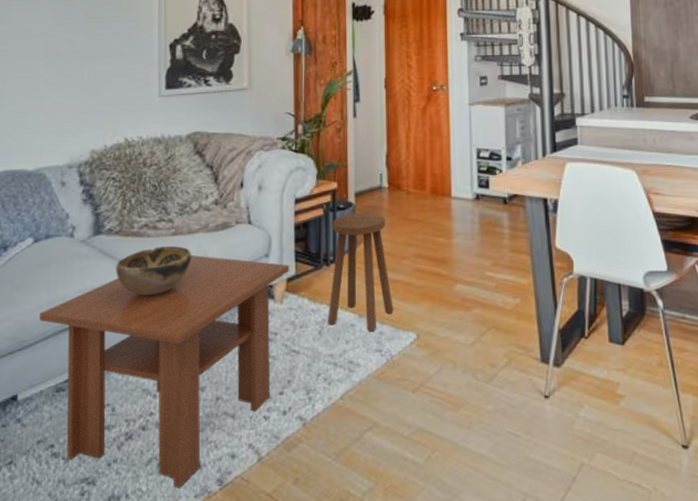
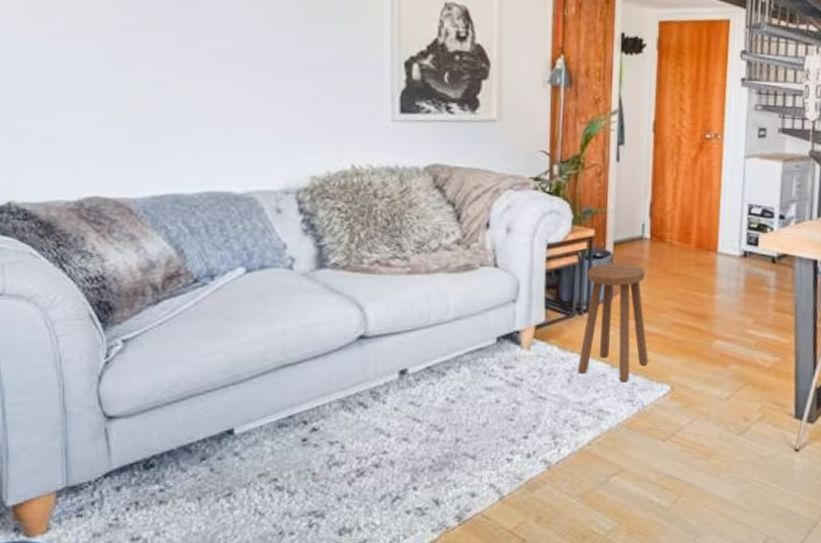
coffee table: present [39,255,290,488] -> none [256,296,539,523]
decorative bowl: present [116,246,191,296] -> none [343,285,430,335]

